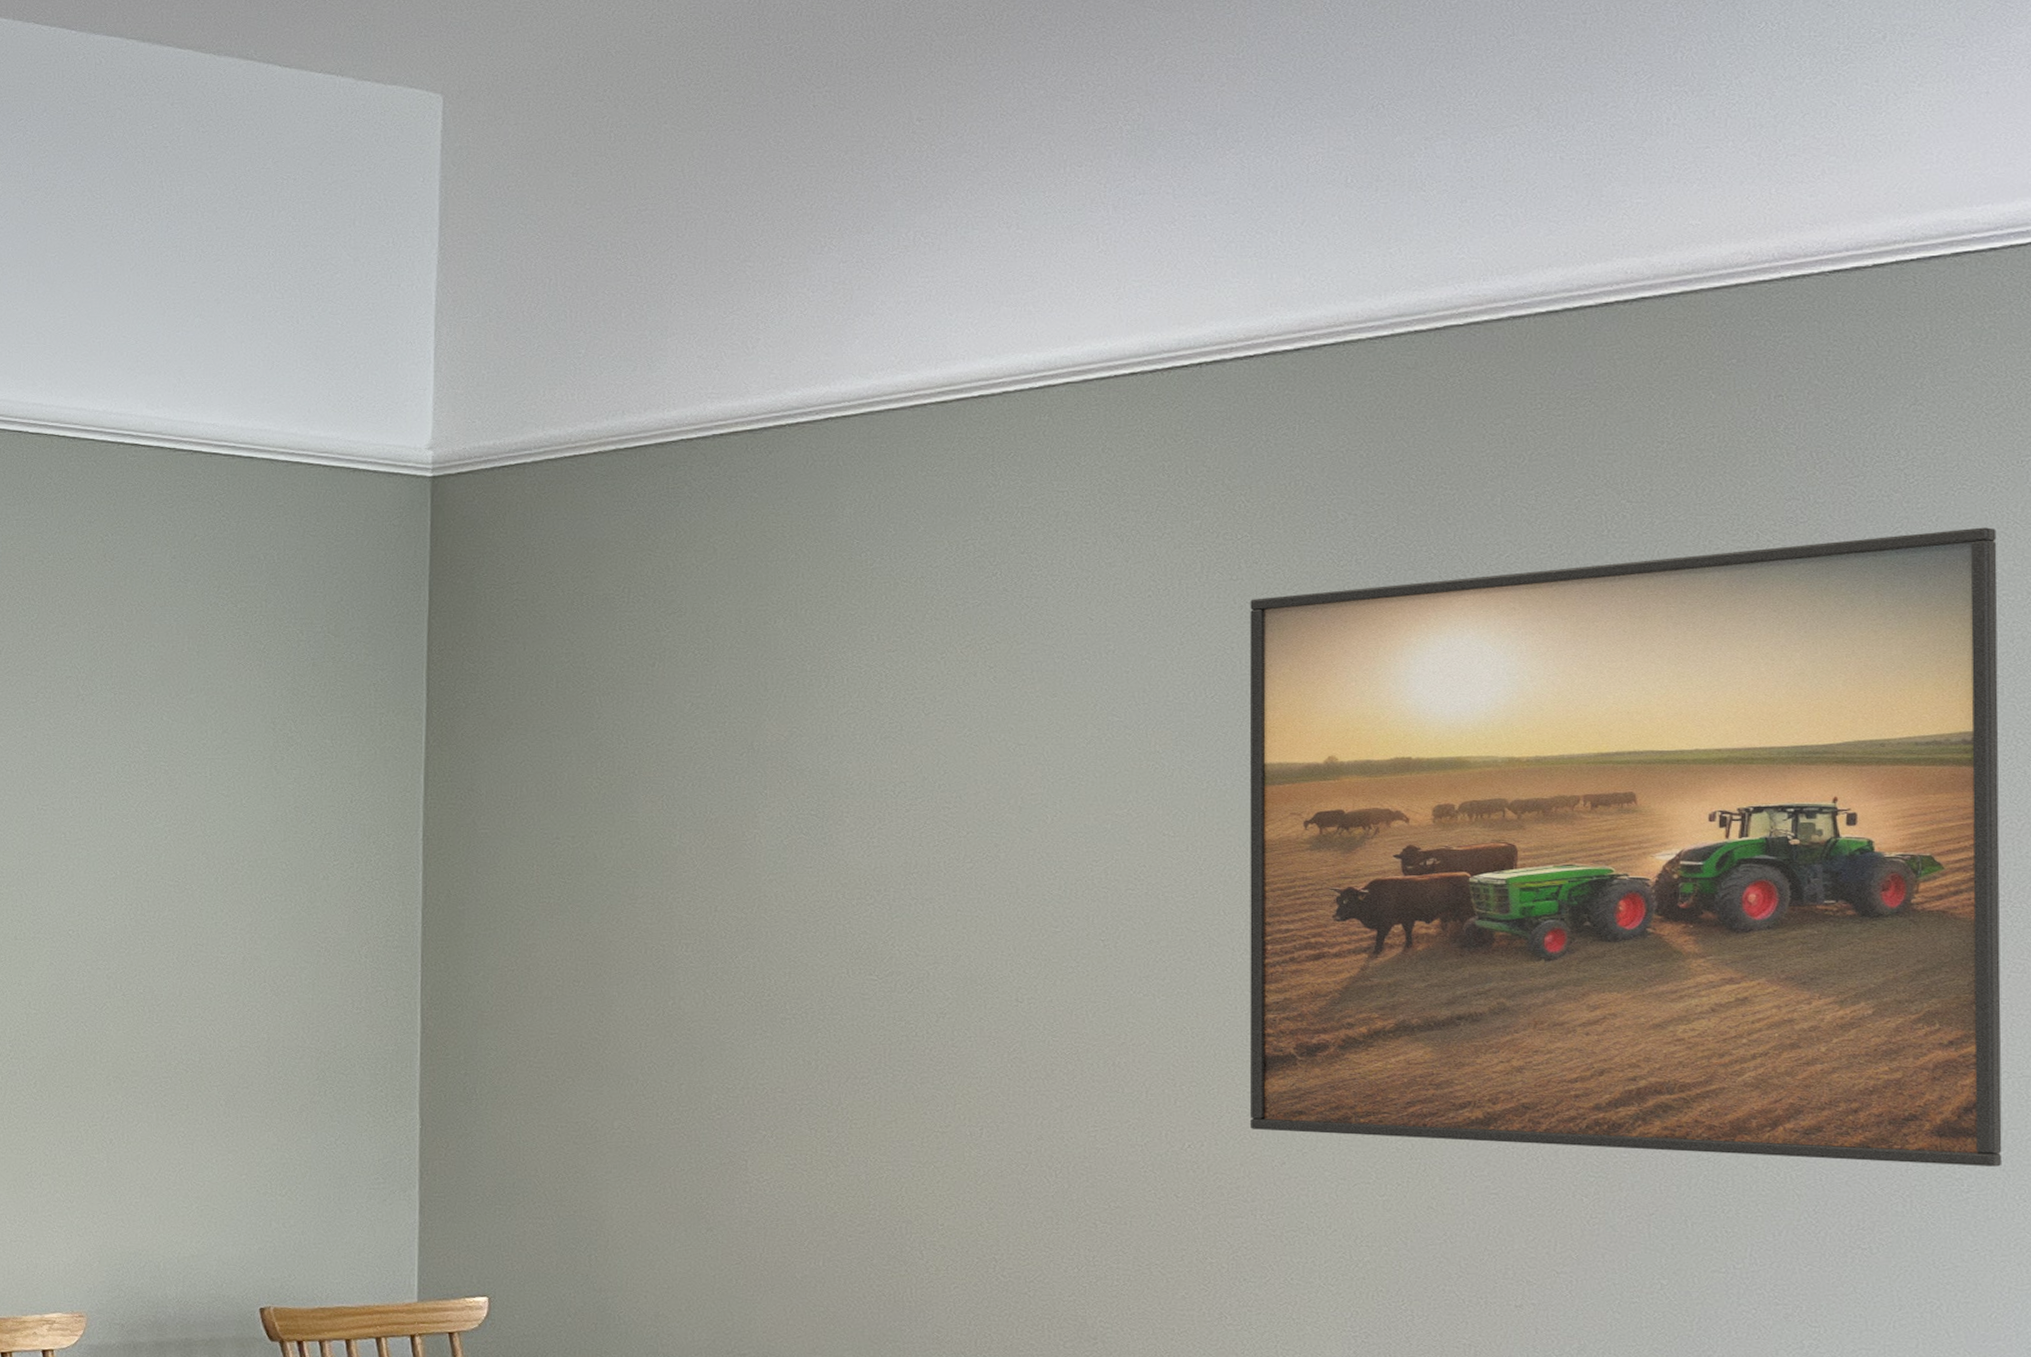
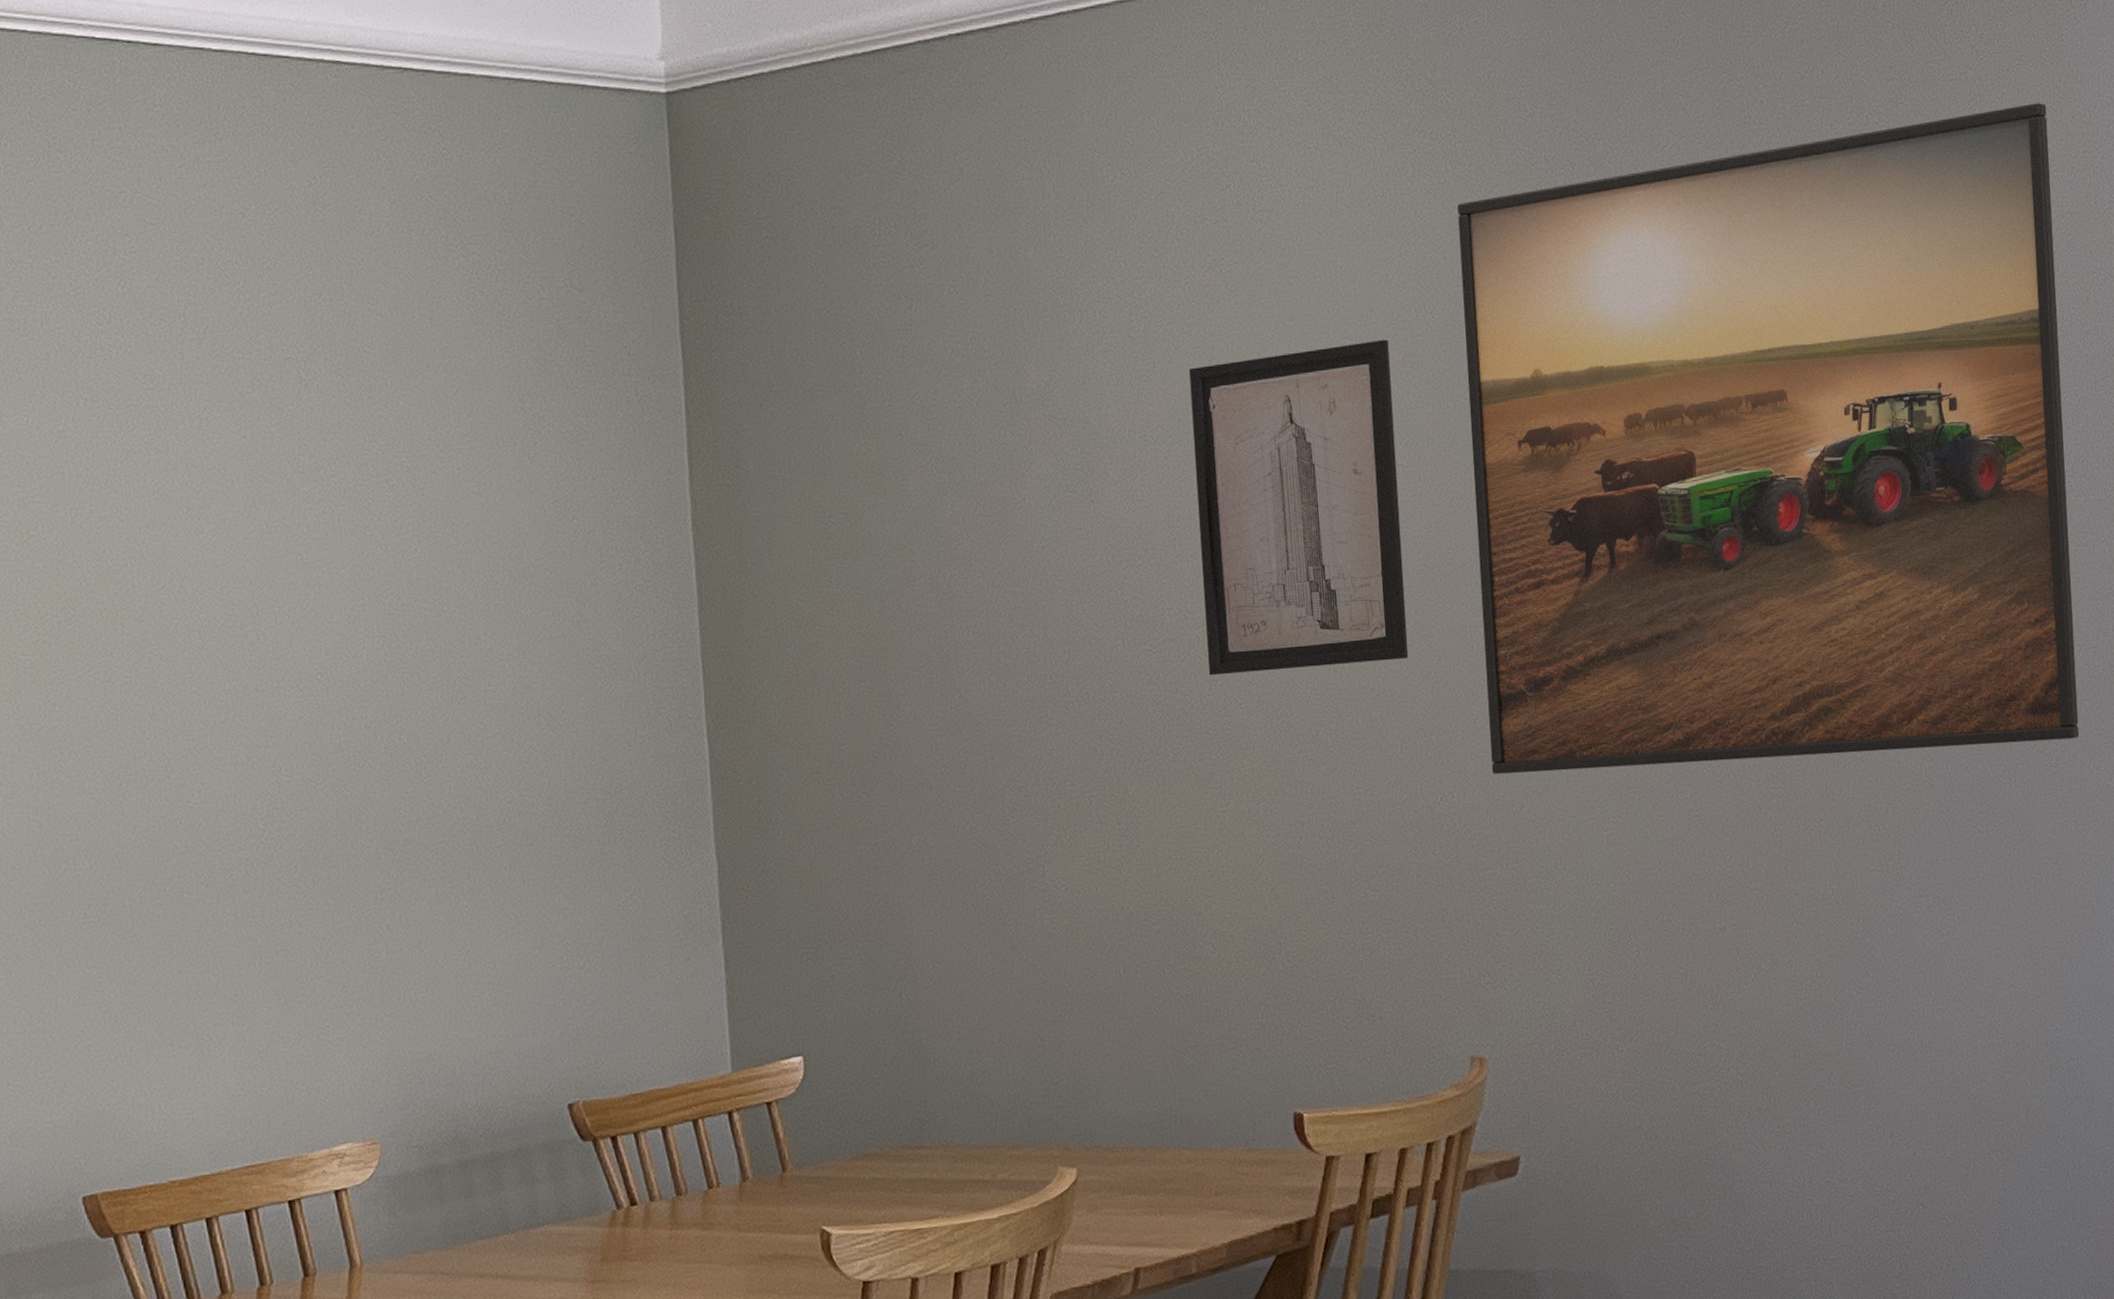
wall art: none [938,718,1162,1013] -> present [1189,339,1409,676]

